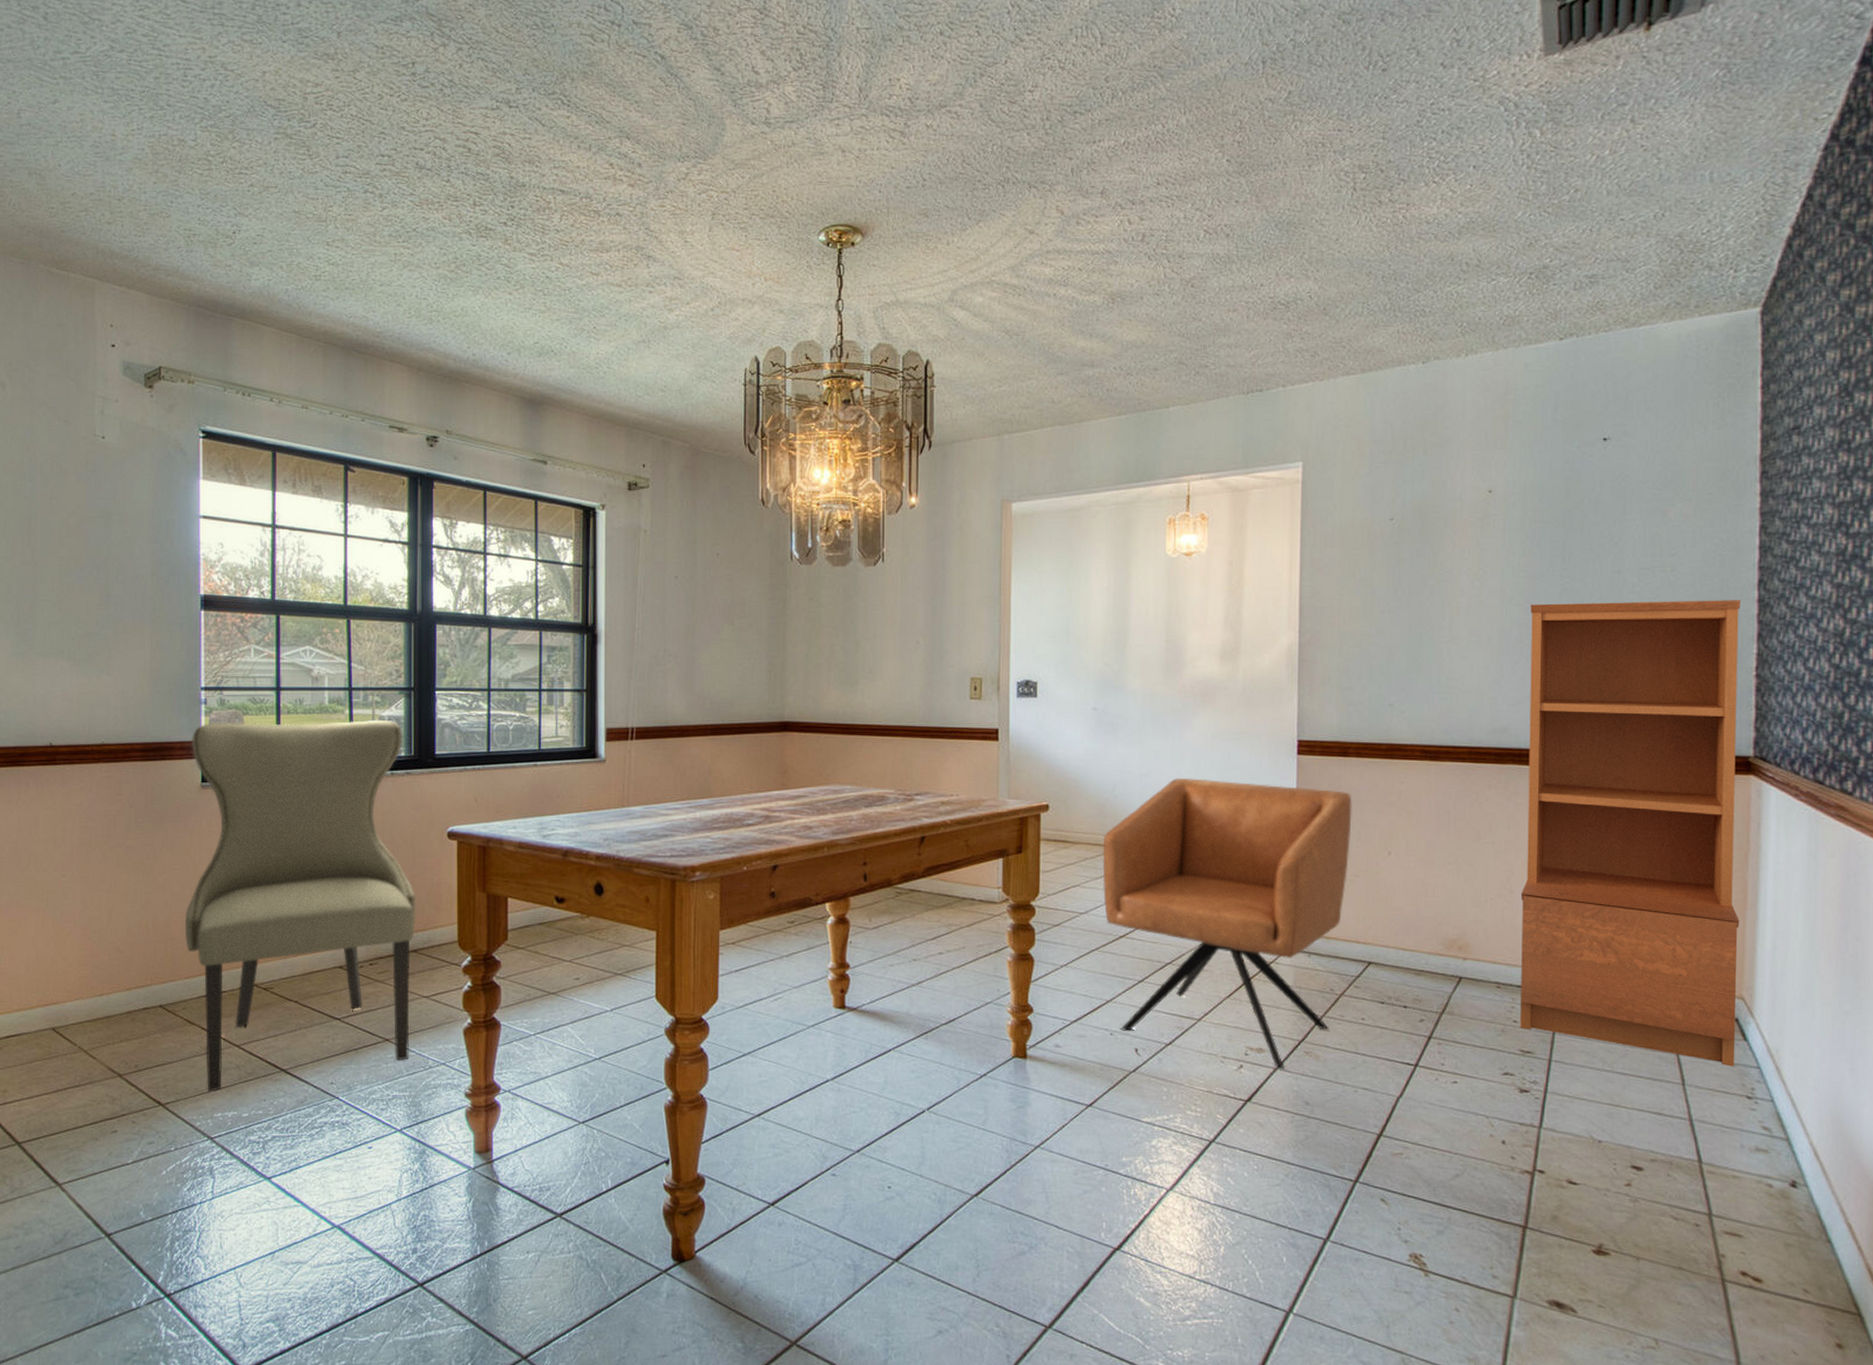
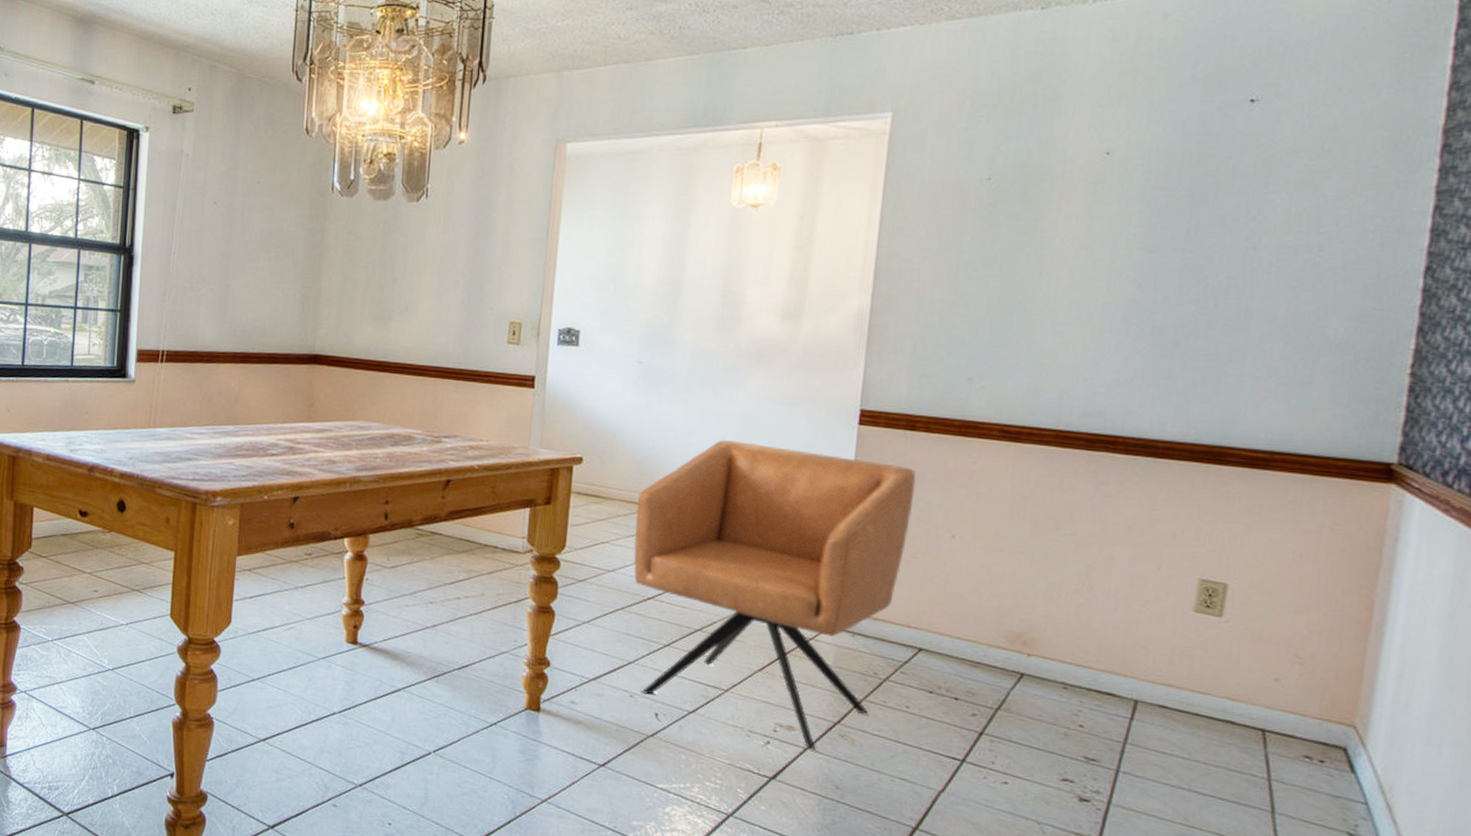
bookshelf: present [1520,600,1741,1067] -> none [1086,280,1401,800]

